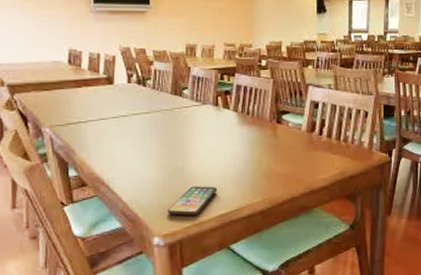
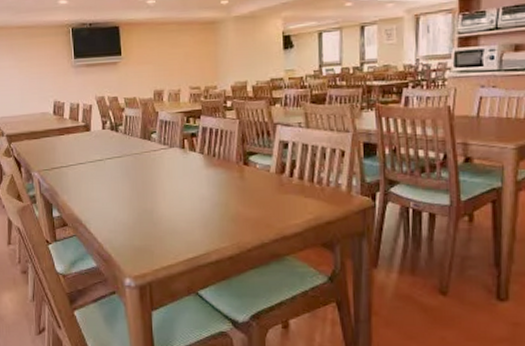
smartphone: present [167,186,218,216] -> none [138,229,185,258]

